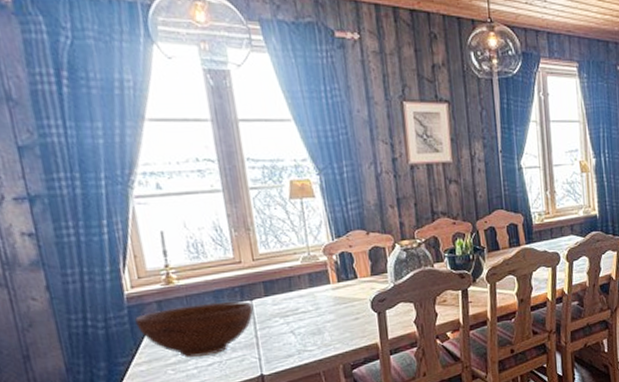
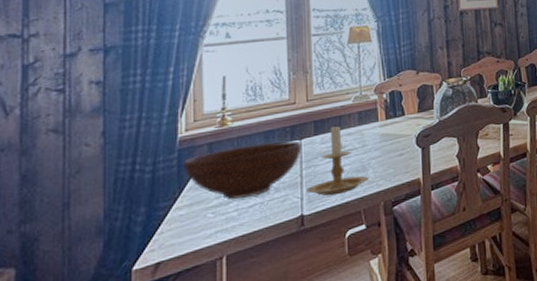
candle holder: none [263,285,325,357] -> present [306,124,368,196]

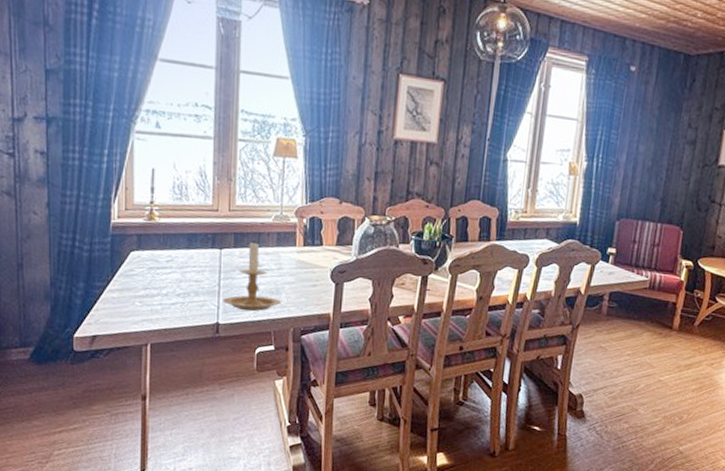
fruit bowl: present [184,141,302,200] -> none [116,243,222,295]

